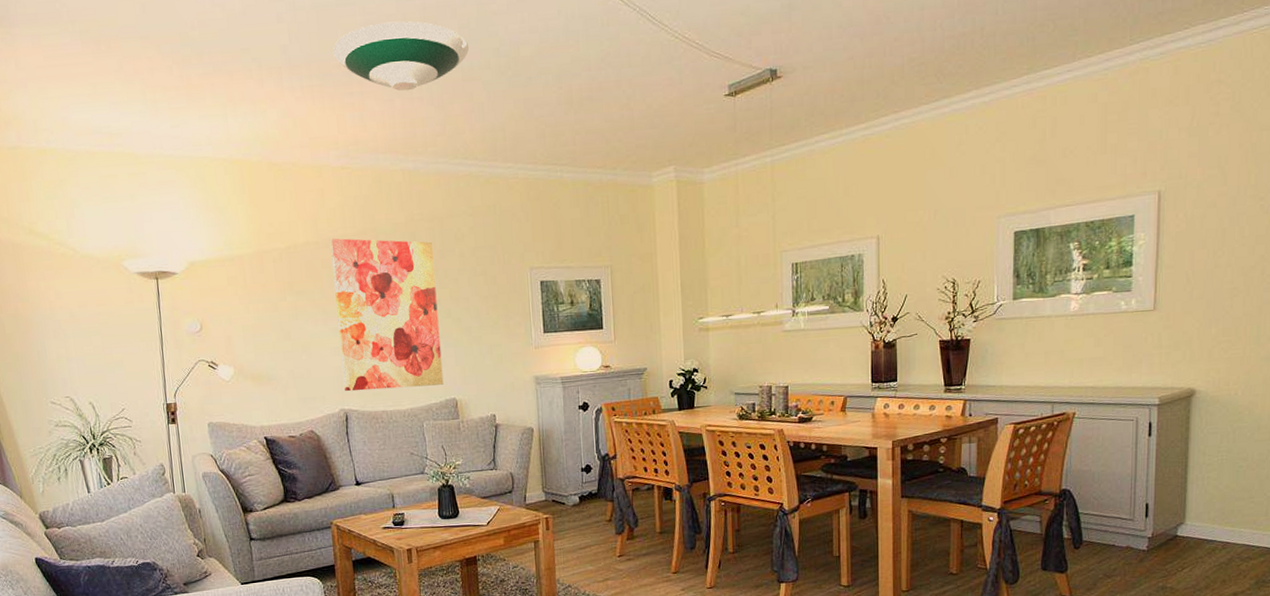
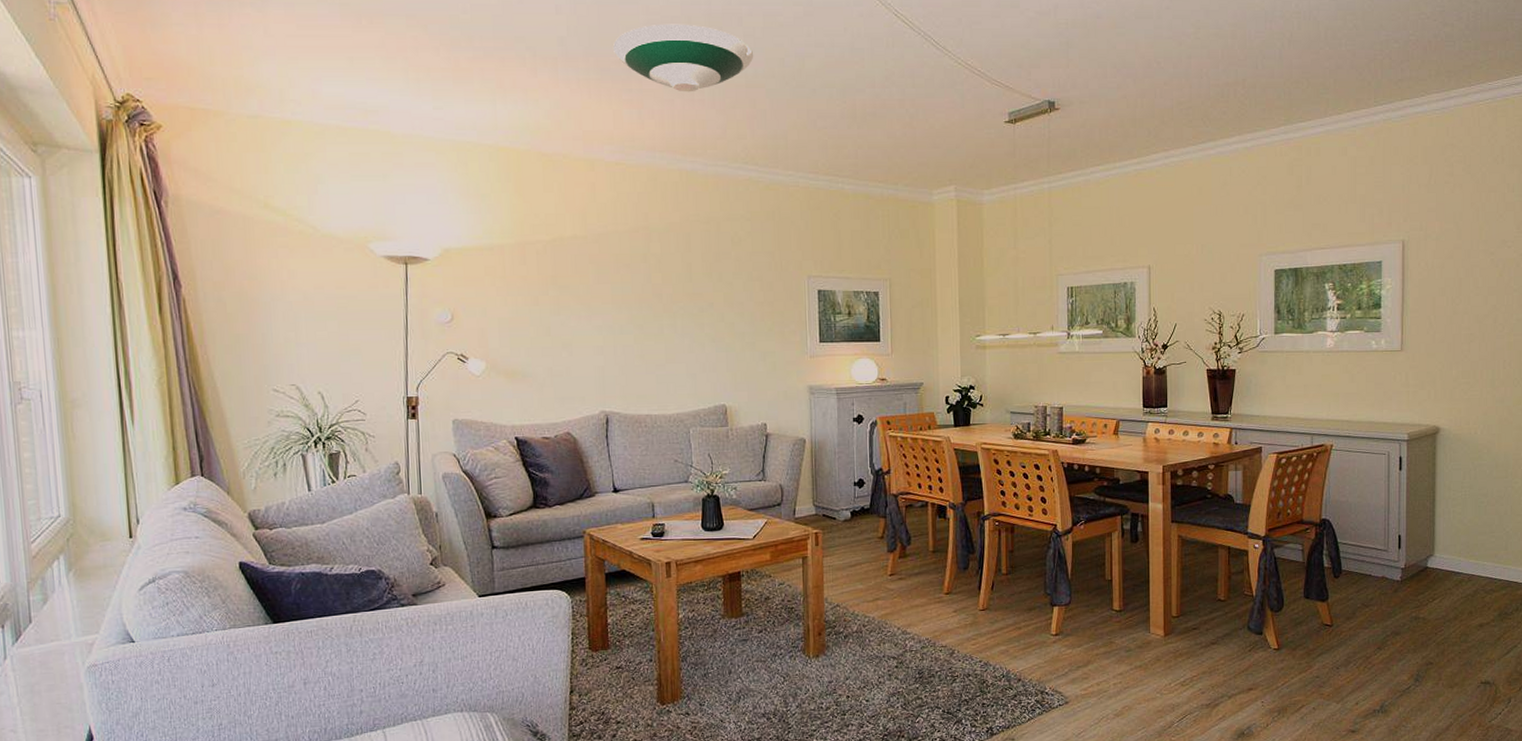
wall art: present [330,238,444,392] -> none [599,233,713,393]

